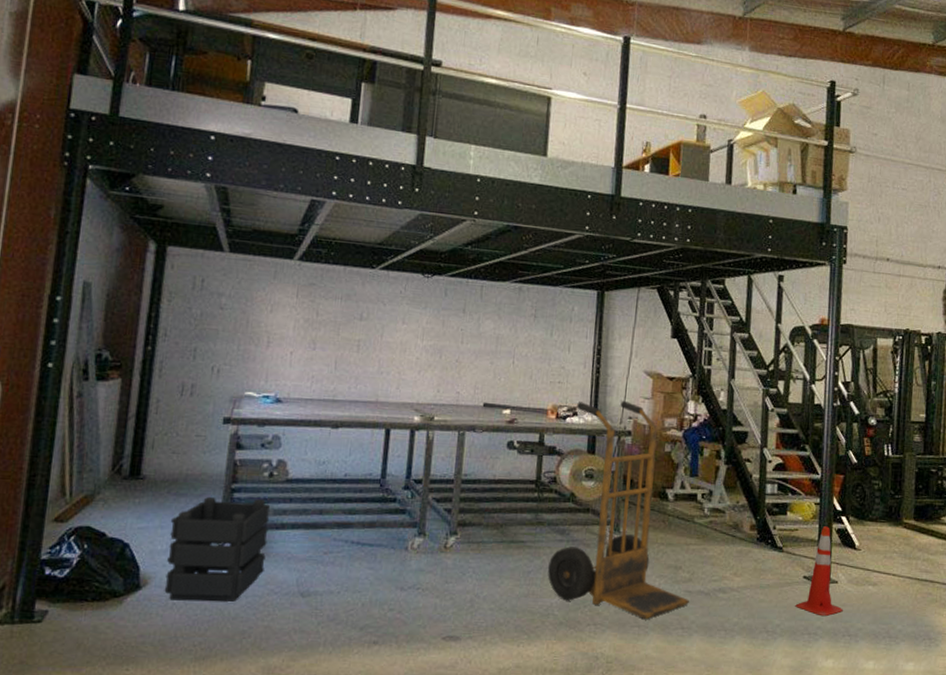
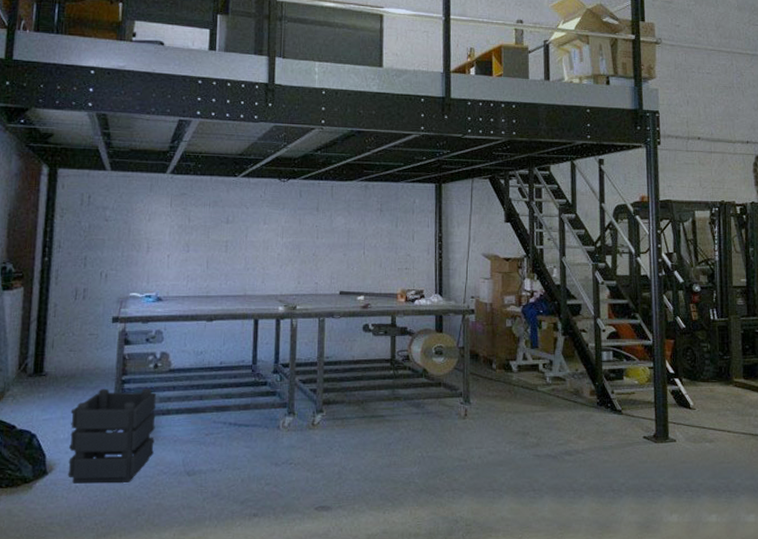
hand truck: present [548,400,689,620] -> none [407,281,538,484]
traffic cone: present [795,526,843,616] -> none [638,388,683,473]

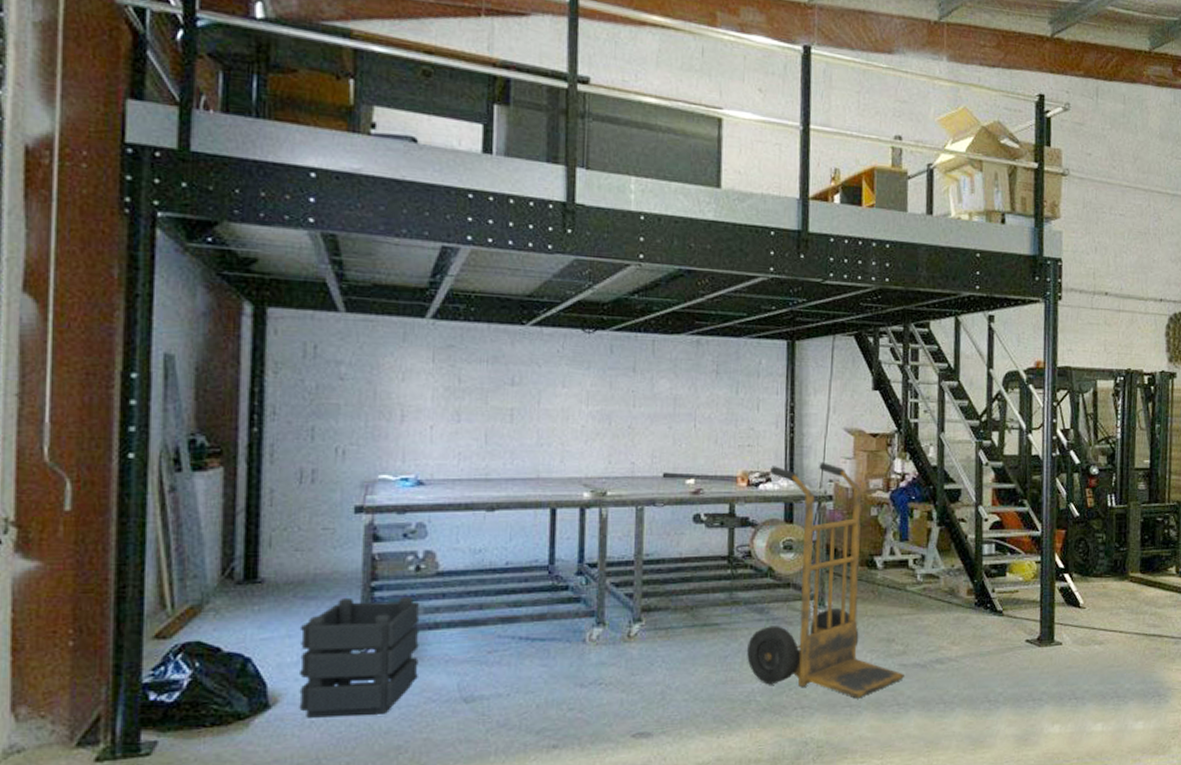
hand truck: none [407,281,538,484] -> present [747,461,904,699]

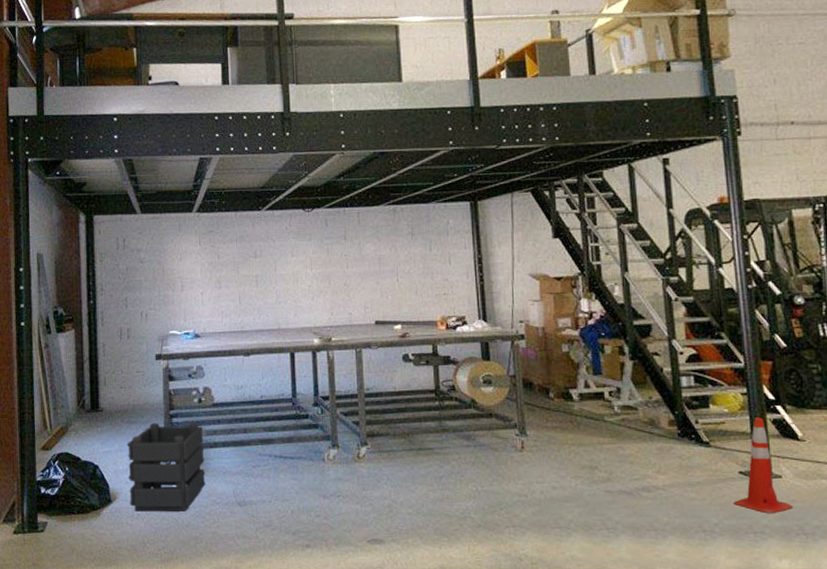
hand truck: present [747,461,904,699] -> none [459,305,611,521]
traffic cone: none [1018,586,1069,680] -> present [733,417,793,513]

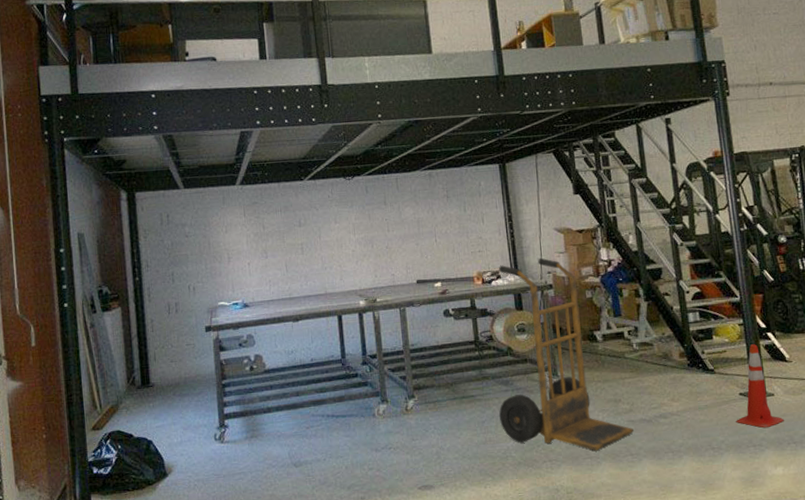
wooden crate: present [126,422,206,512] -> none [180,390,261,482]
hand truck: none [459,305,611,521] -> present [499,257,634,451]

